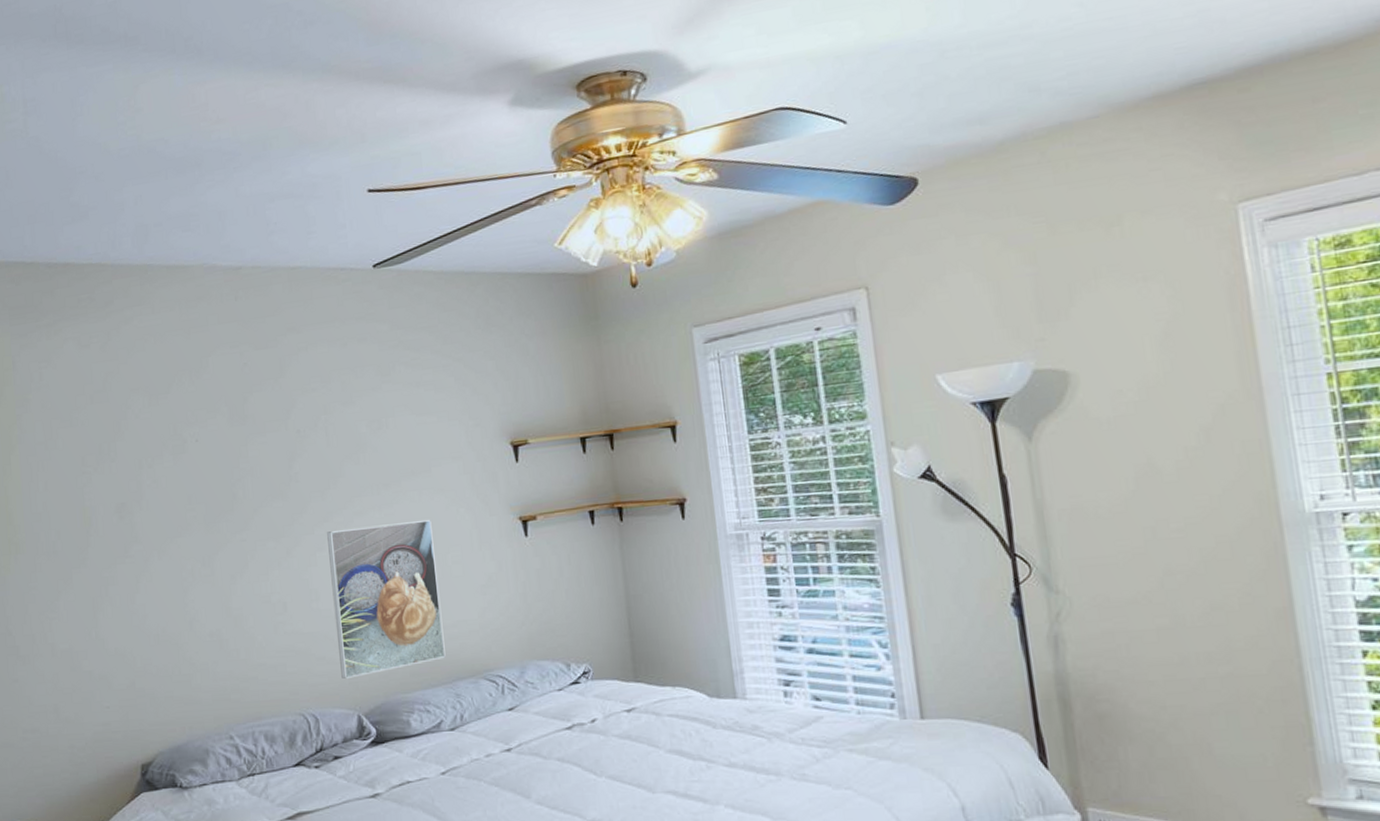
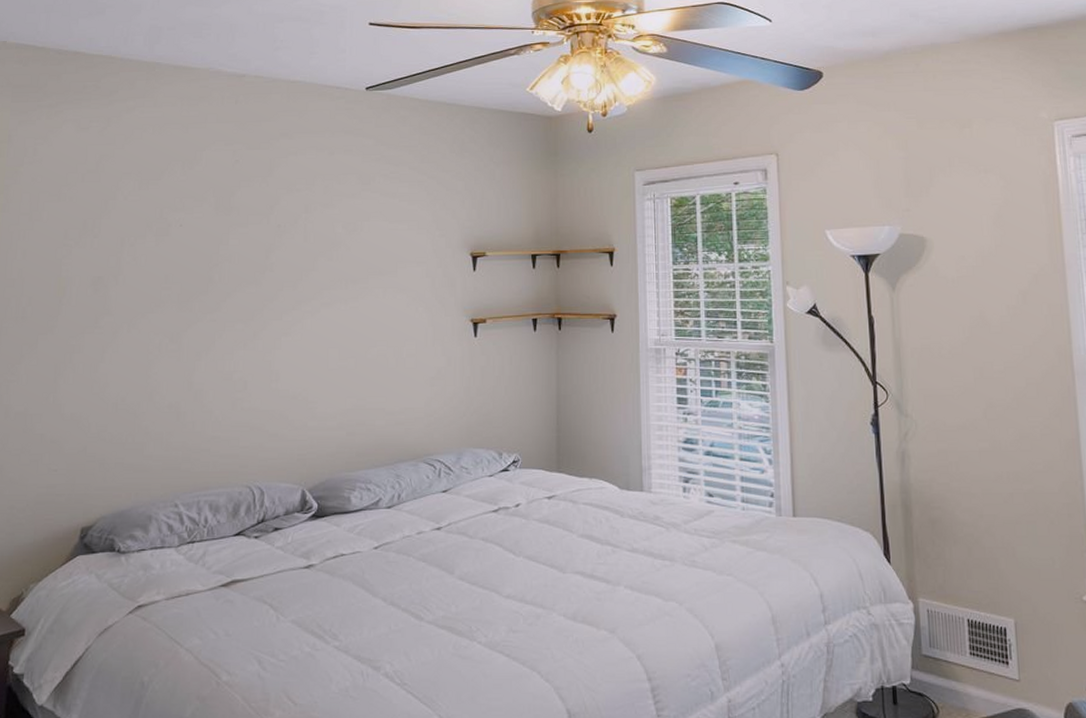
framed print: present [327,520,446,679] -> none [291,316,392,455]

